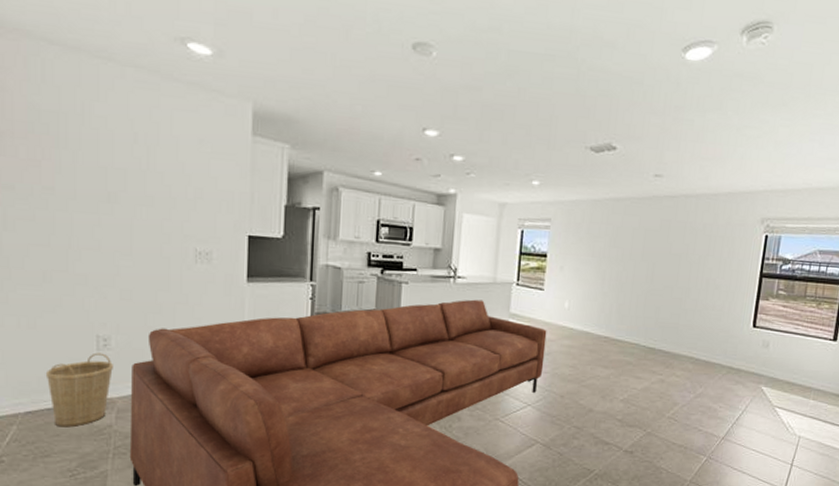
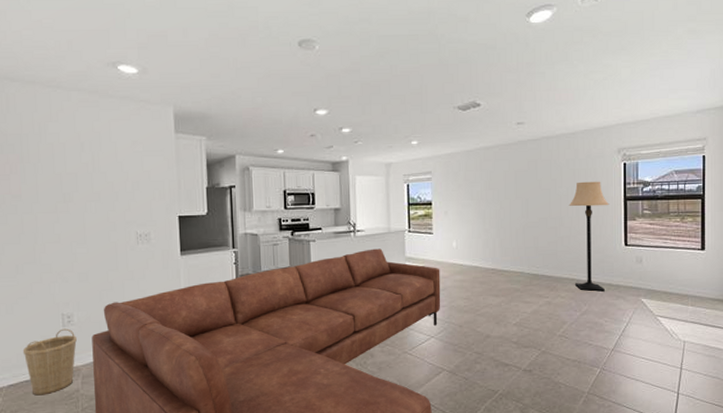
lamp: none [693,250,744,374] -> present [569,181,610,292]

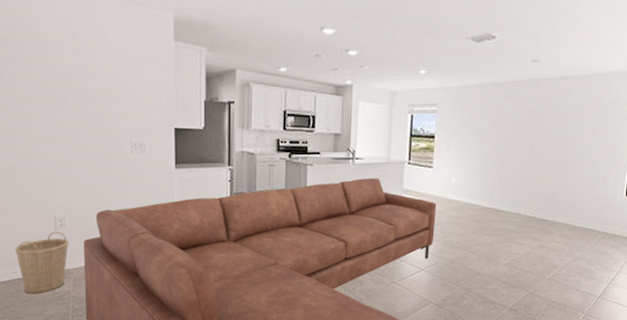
lamp: present [569,181,610,292] -> none [571,127,616,240]

